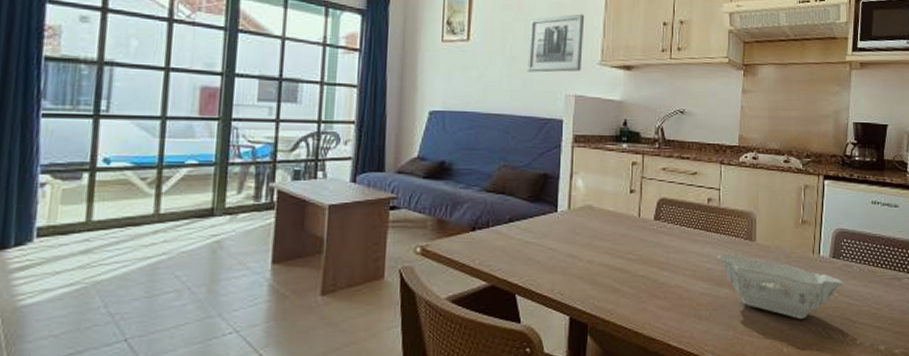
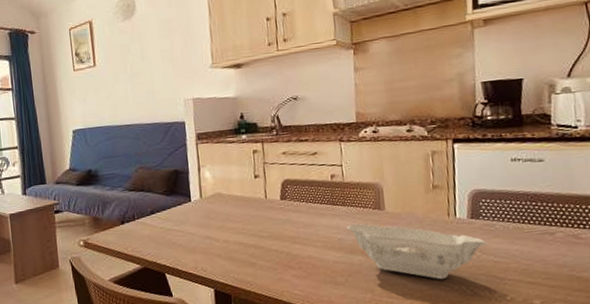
wall art: present [527,14,585,73] -> none [144,24,195,85]

